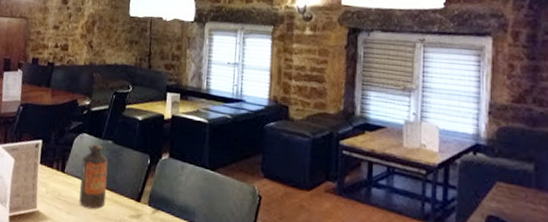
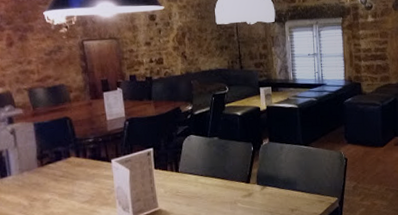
bottle: present [79,144,108,209] -> none [193,142,220,198]

